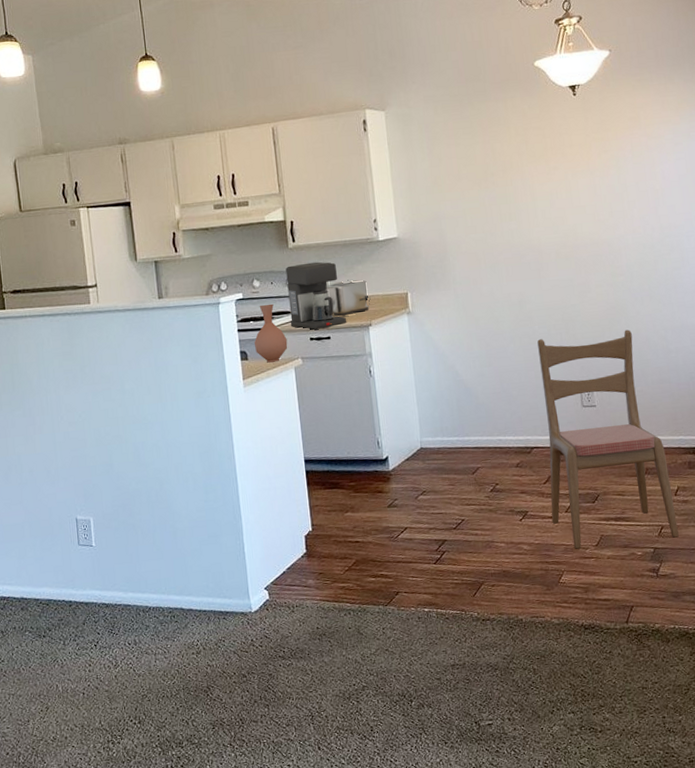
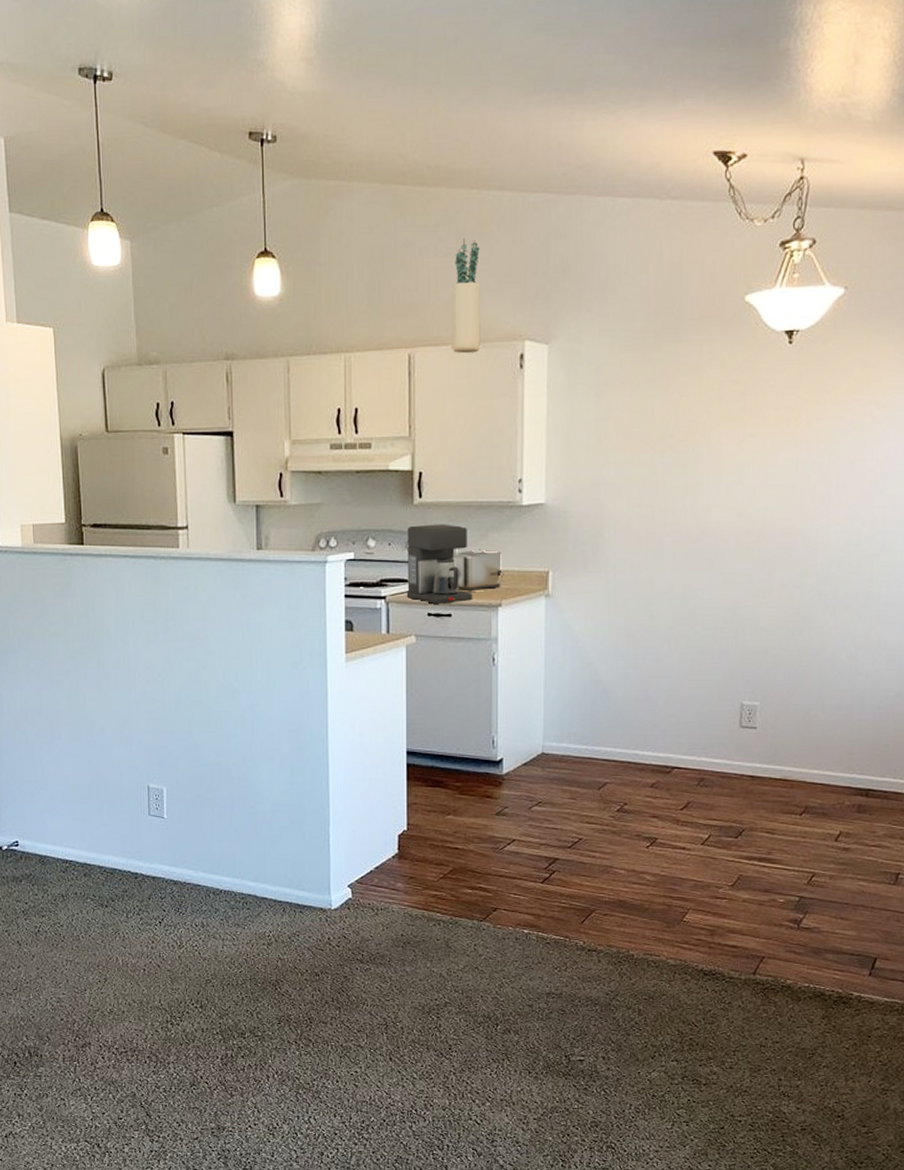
vase: present [254,303,288,363] -> none [362,568,401,637]
vase: none [302,34,330,124] -> present [452,238,481,353]
dining chair: present [537,329,679,549] -> none [683,642,833,888]

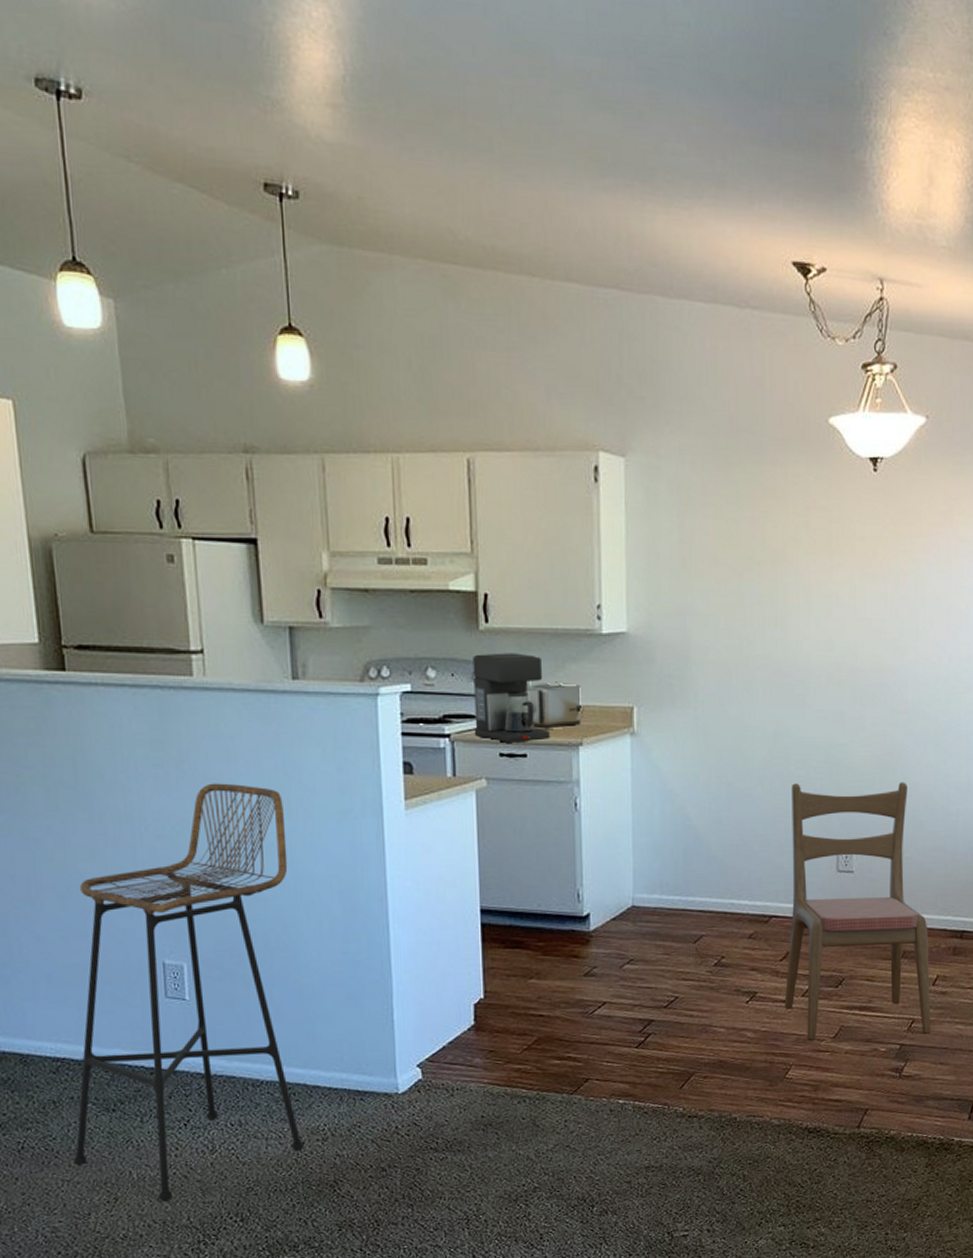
bar stool: none [75,637,253,984] -> present [73,783,305,1201]
vase: present [452,238,481,353] -> none [515,331,550,462]
dining chair: none [683,642,833,888] -> present [784,782,931,1040]

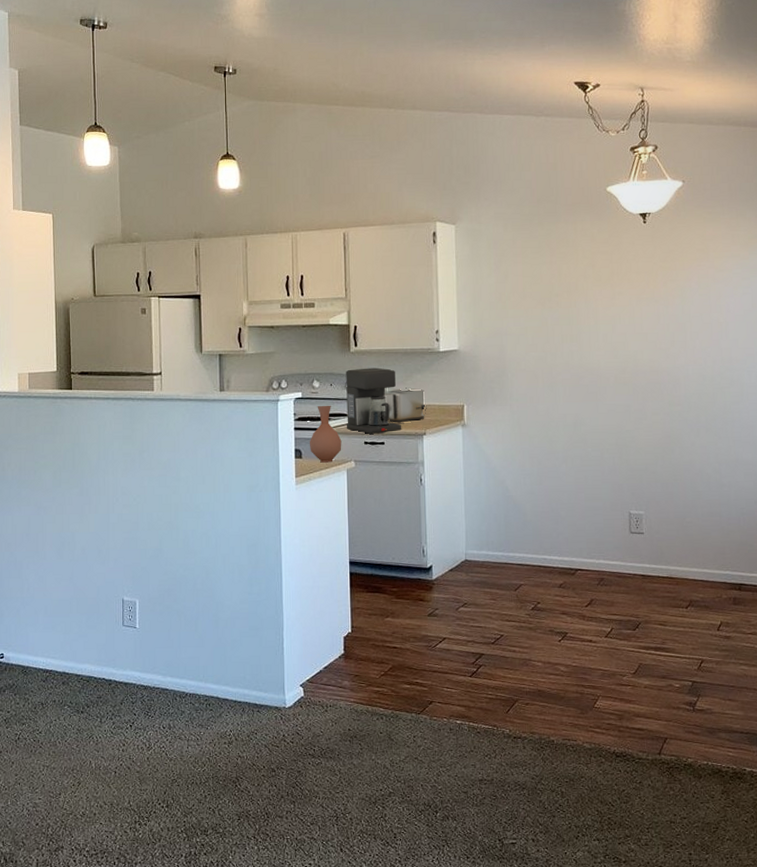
bar stool: present [73,783,305,1201] -> none [52,466,215,786]
vase: none [422,702,469,780] -> present [309,405,342,463]
dining chair: present [784,782,931,1040] -> none [589,460,719,675]

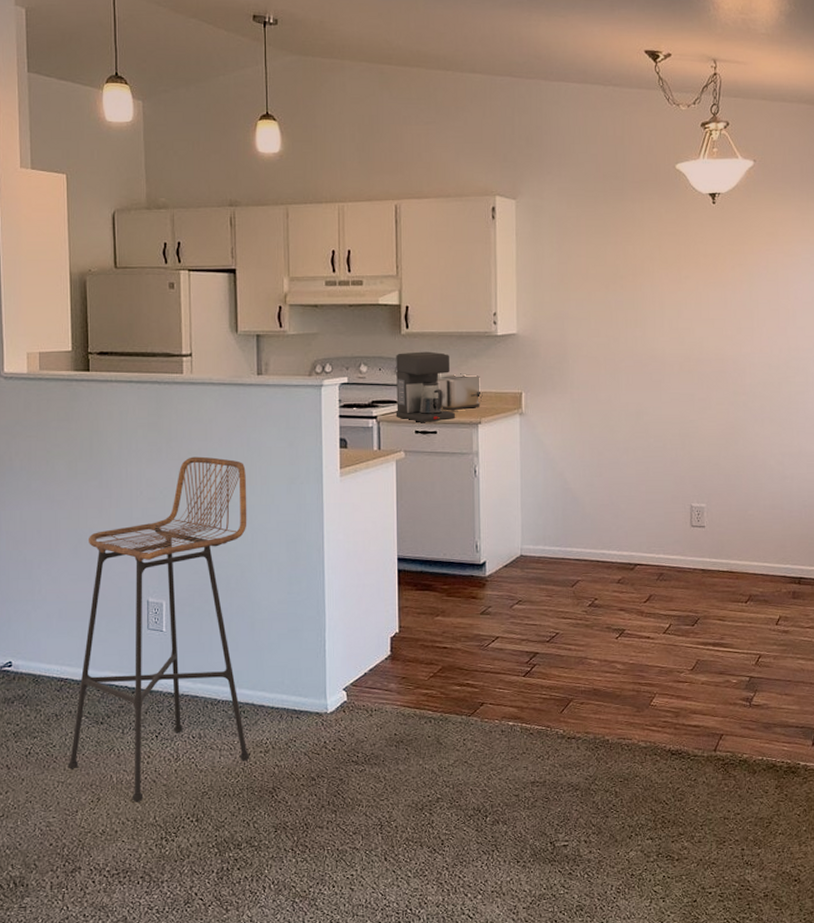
bar stool: none [52,466,215,786] -> present [67,456,250,801]
vase: present [309,405,342,463] -> none [355,391,391,453]

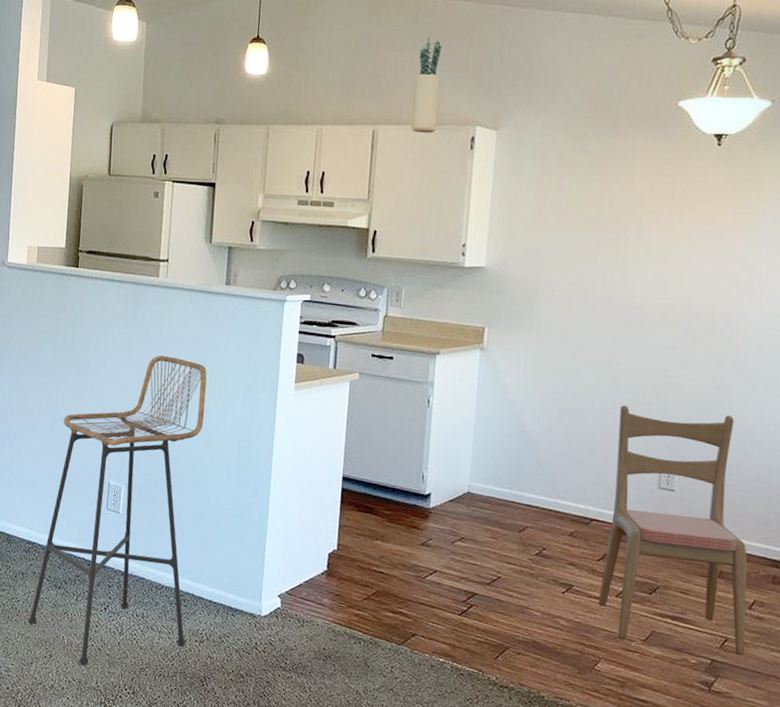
coffee maker: present [395,351,455,422] -> none [354,276,413,347]
vase: none [432,110,458,205] -> present [411,37,442,133]
toaster: present [438,374,483,412] -> none [399,302,444,340]
dining chair: none [648,451,776,672] -> present [598,405,747,655]

